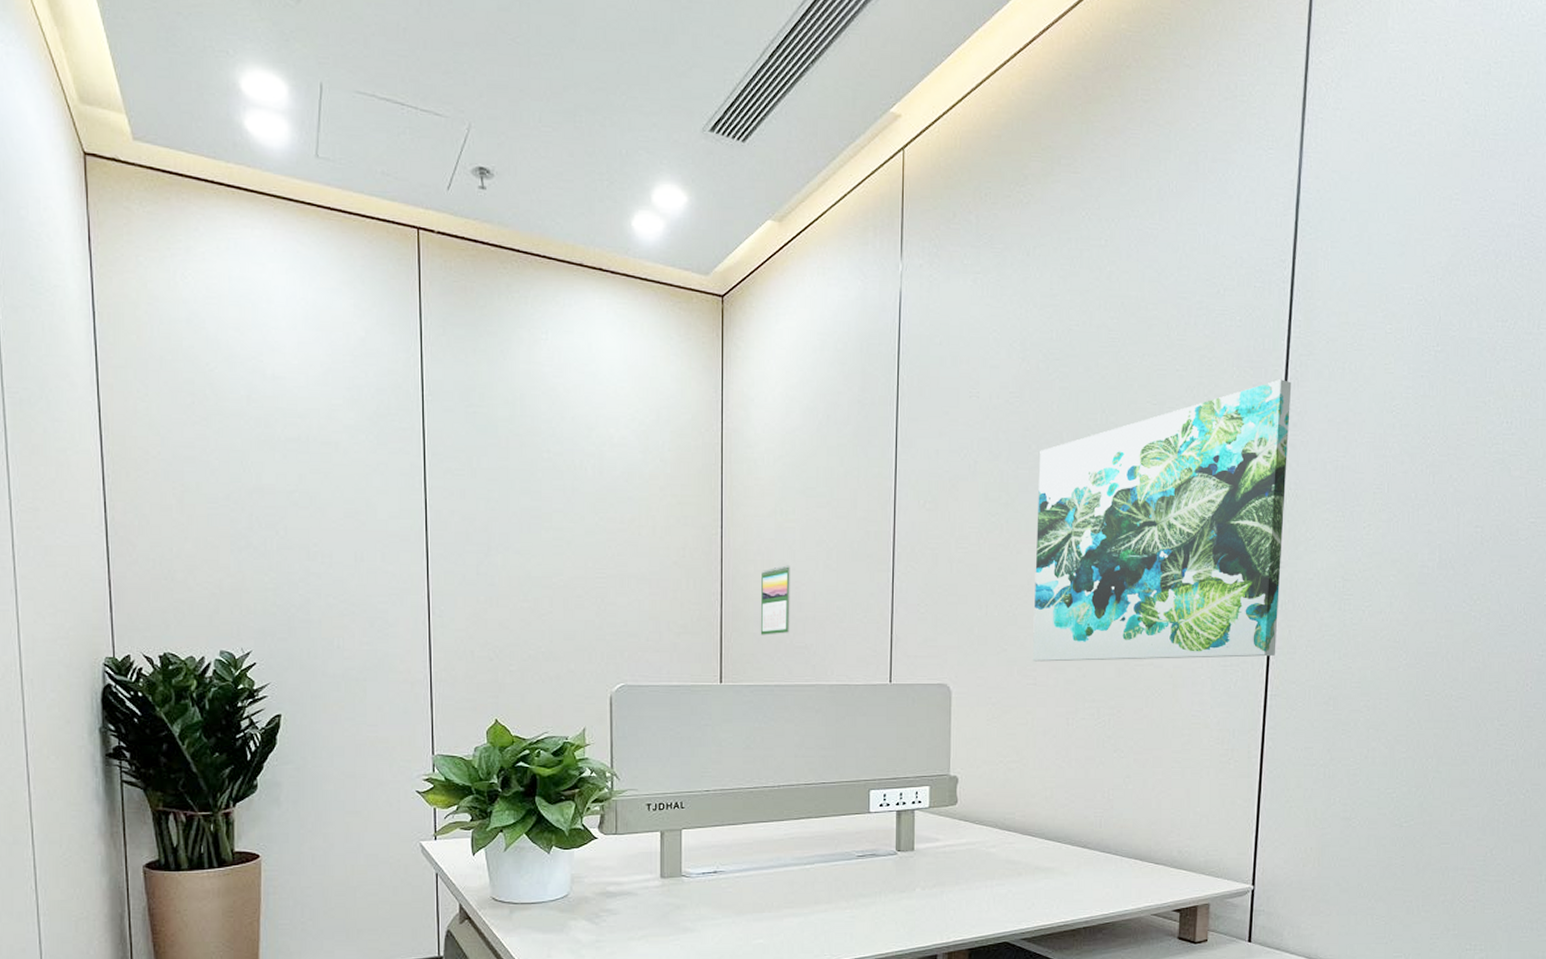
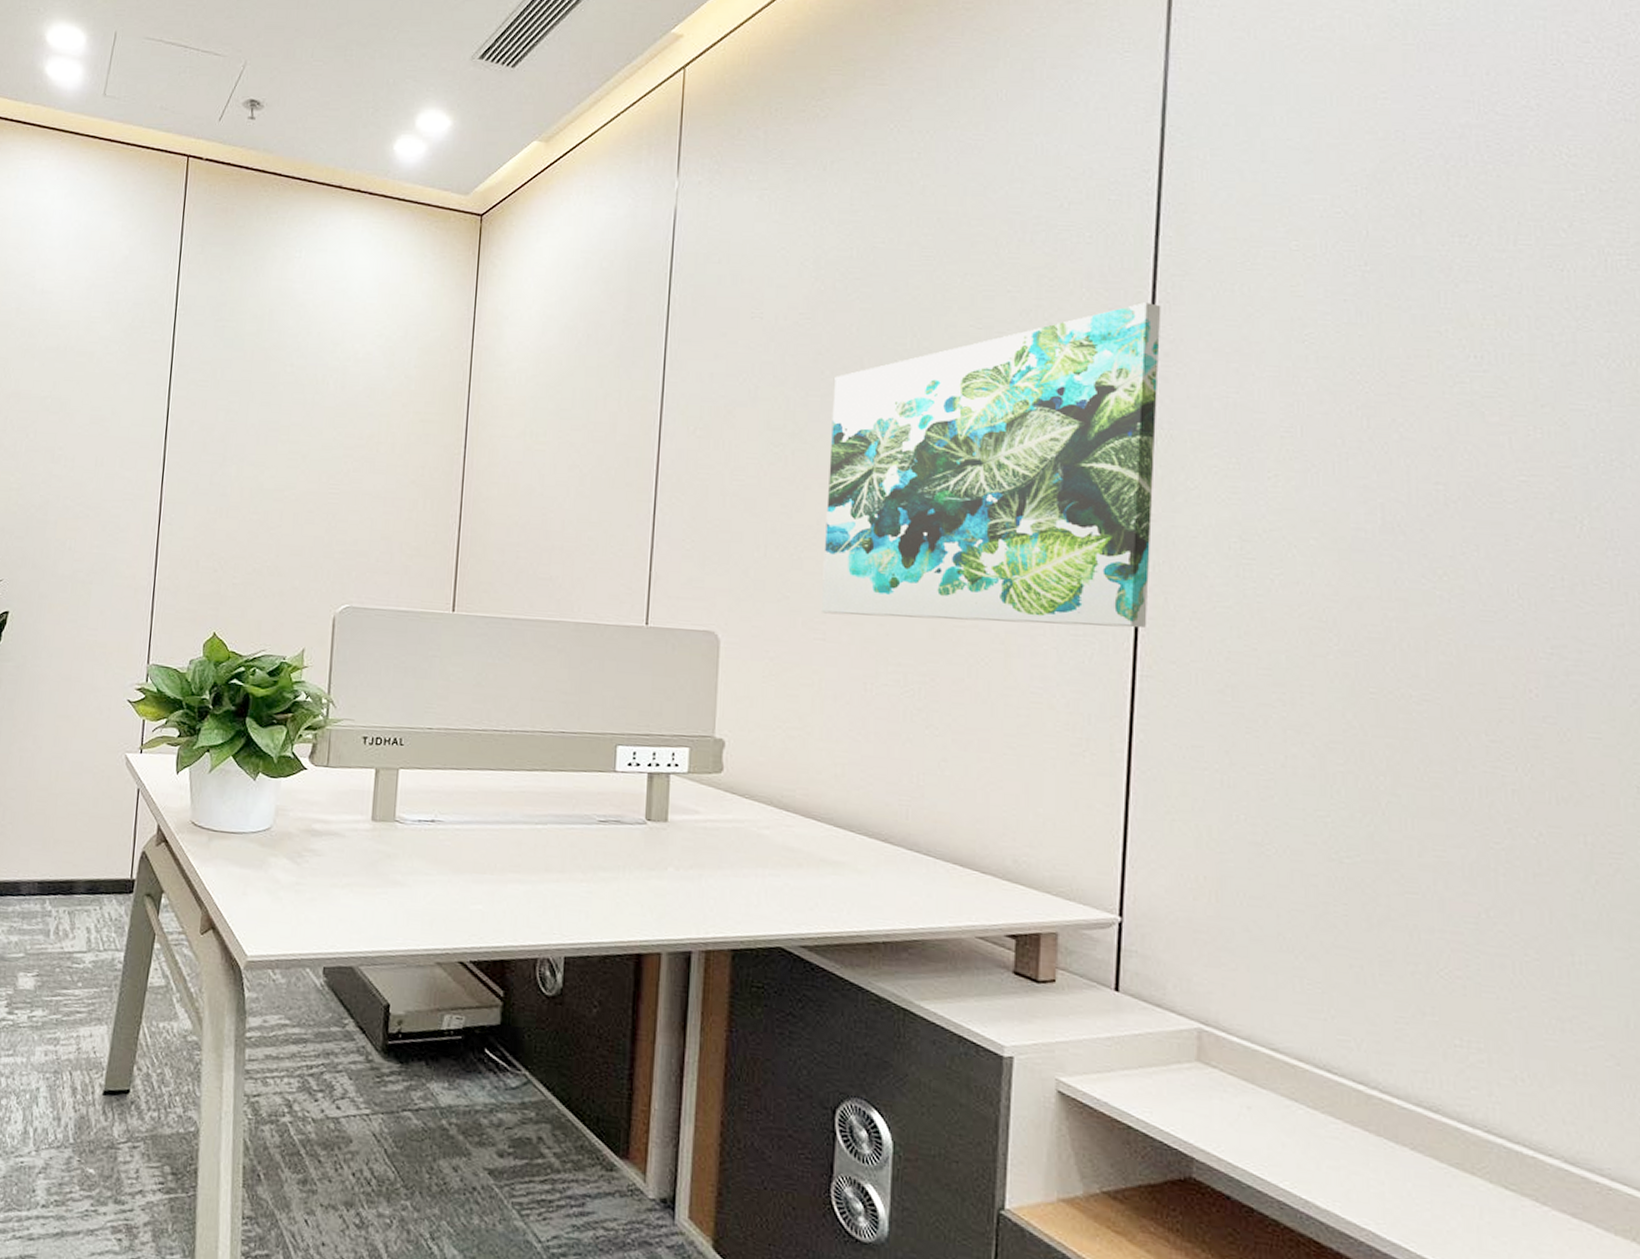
calendar: present [760,565,790,635] -> none [500,489,538,564]

